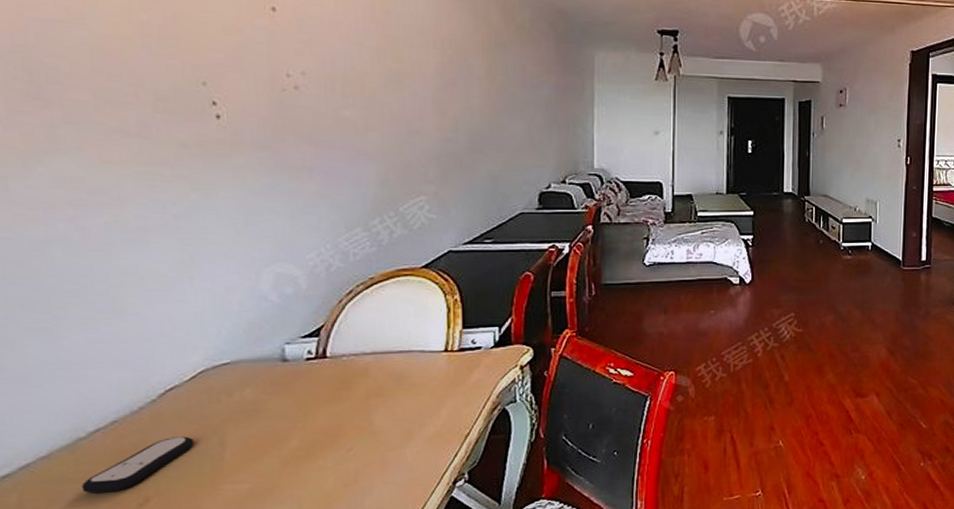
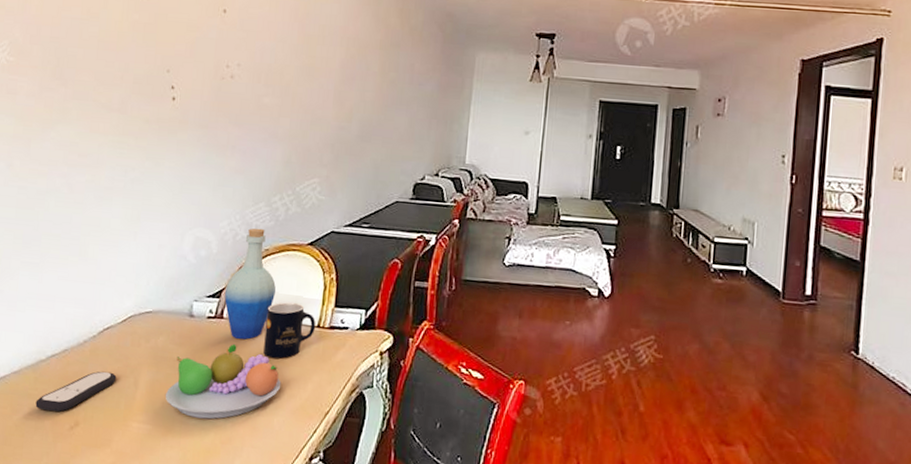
fruit bowl: none [263,382,410,467] -> present [165,343,282,419]
bottle: none [325,256,390,376] -> present [225,228,276,340]
mug: none [381,330,442,391] -> present [263,302,316,359]

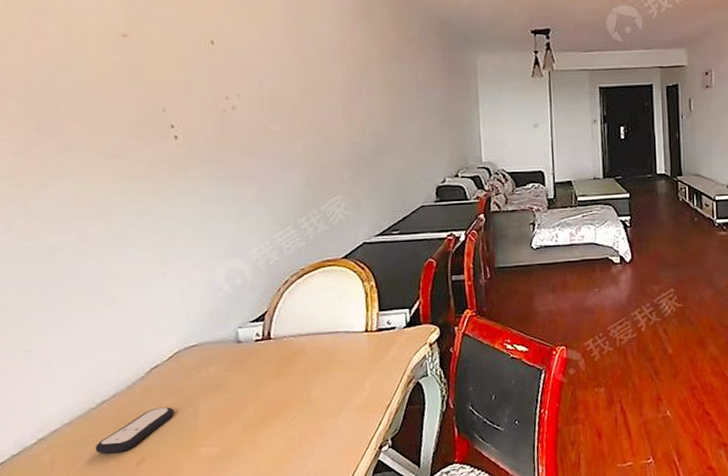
fruit bowl: present [165,343,282,419] -> none [227,360,341,433]
bottle: present [225,228,276,340] -> none [268,250,320,355]
mug: present [263,302,316,359] -> none [313,314,364,367]

